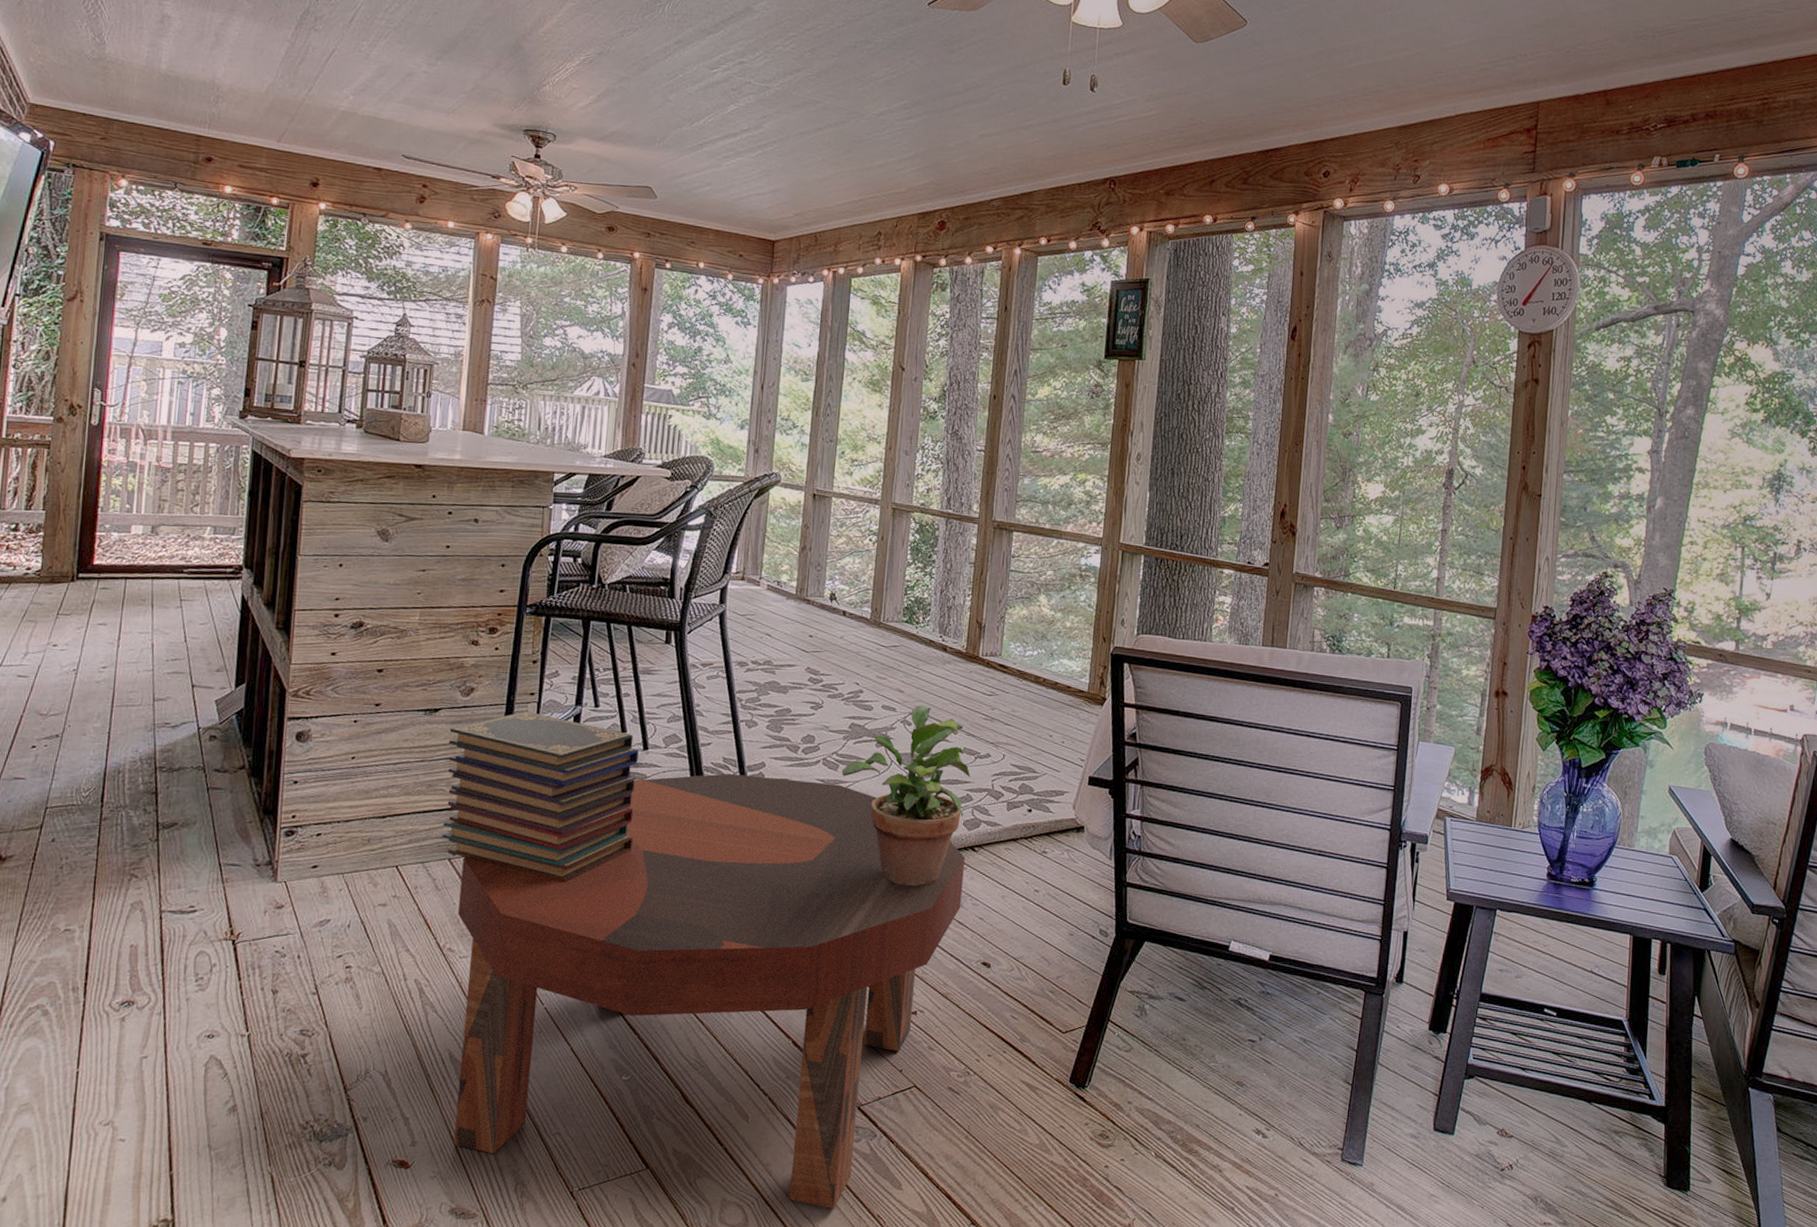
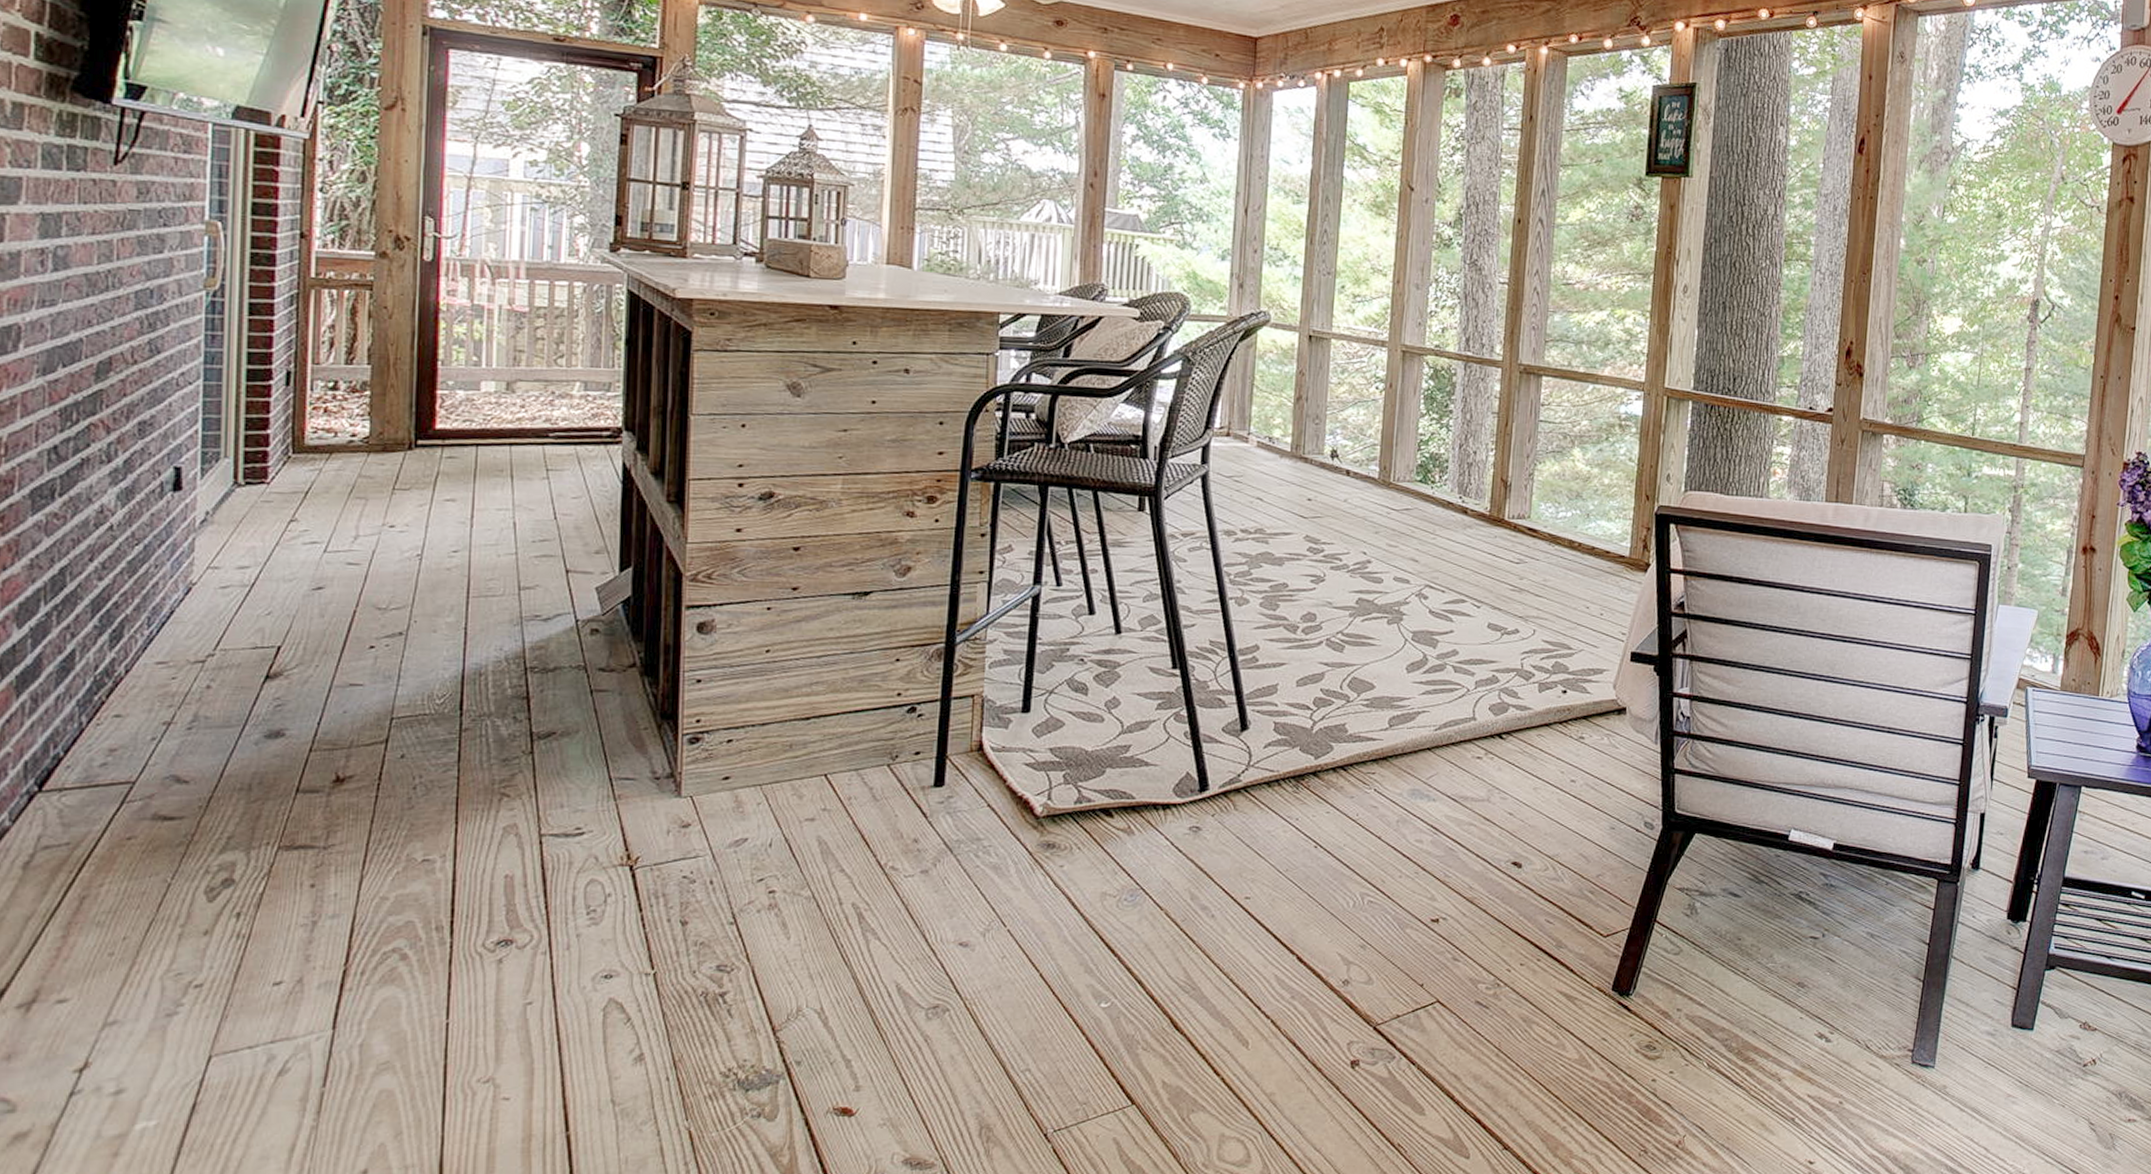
book stack: present [442,710,639,883] -> none [878,591,1110,788]
coffee table: present [453,773,965,1210] -> none [901,658,1492,1141]
potted plant: present [841,704,971,887] -> none [1348,575,1497,781]

